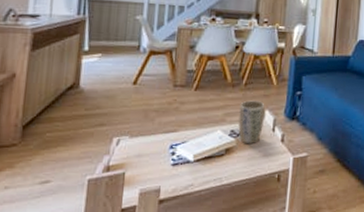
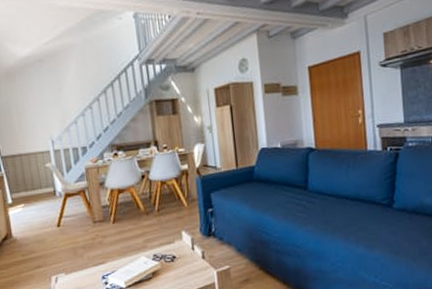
plant pot: present [238,100,265,143] -> none [157,223,183,265]

